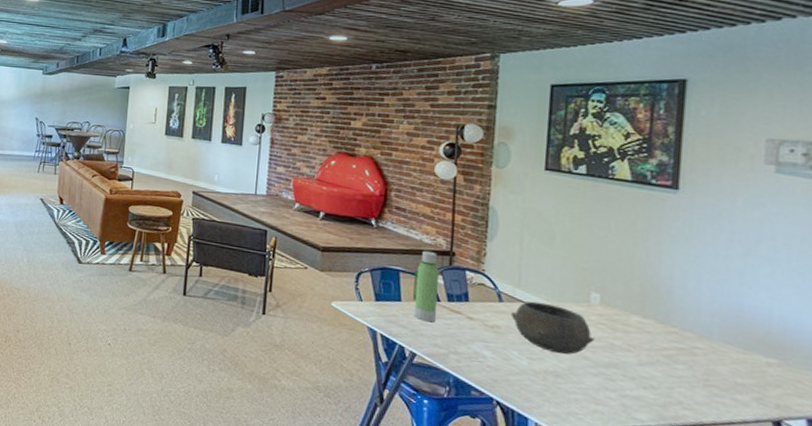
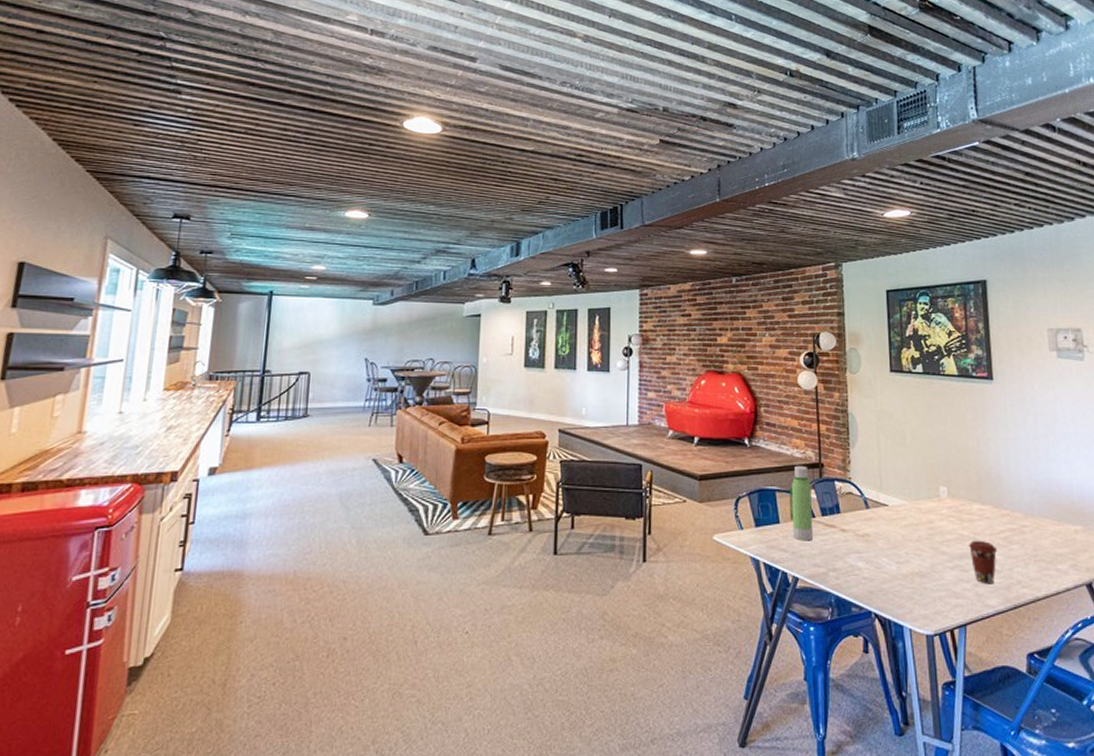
bowl: present [510,301,594,355] -> none [877,503,948,553]
coffee cup: none [618,351,657,399] -> present [968,540,998,584]

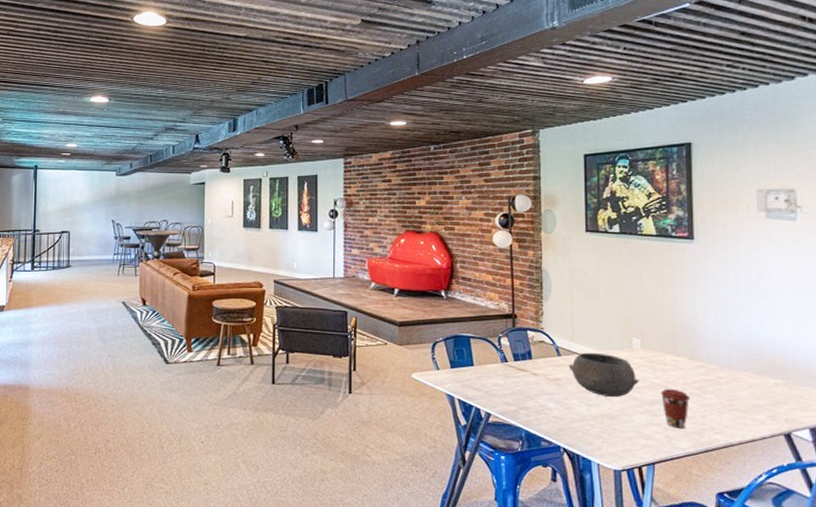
water bottle: present [790,465,814,541] -> none [484,315,506,382]
bowl: none [877,503,948,553] -> present [568,352,639,398]

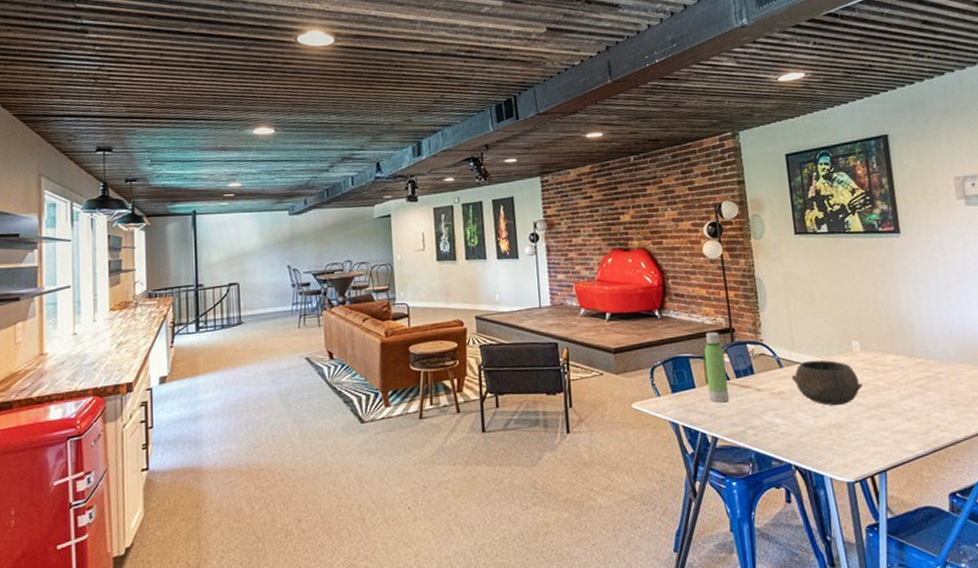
water bottle: none [484,315,506,382] -> present [702,331,730,403]
coffee cup: present [659,388,691,429] -> none [883,389,914,431]

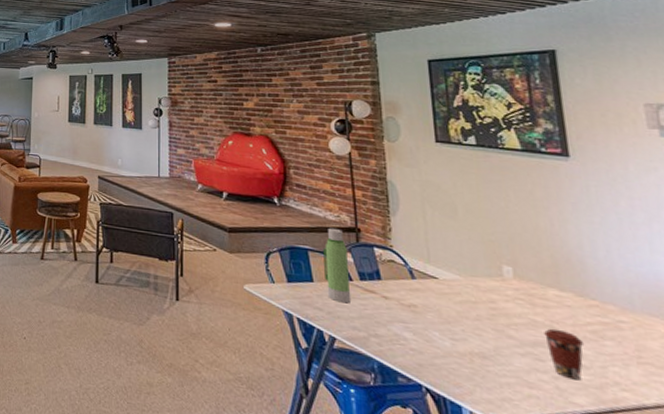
bowl: present [791,360,863,406] -> none [425,277,515,334]
coffee cup: none [883,389,914,431] -> present [543,328,585,381]

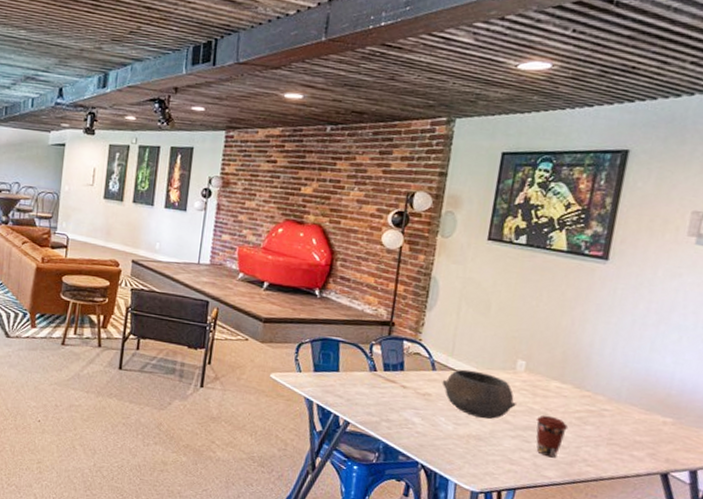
water bottle: present [323,227,352,304] -> none [350,320,378,392]
bowl: none [425,277,515,334] -> present [442,369,516,419]

